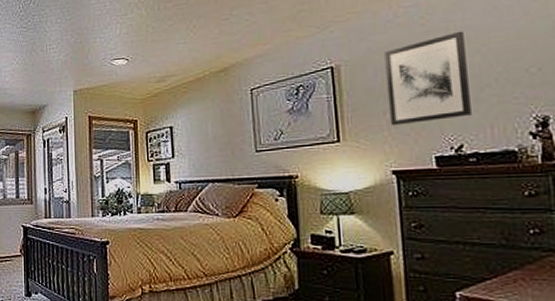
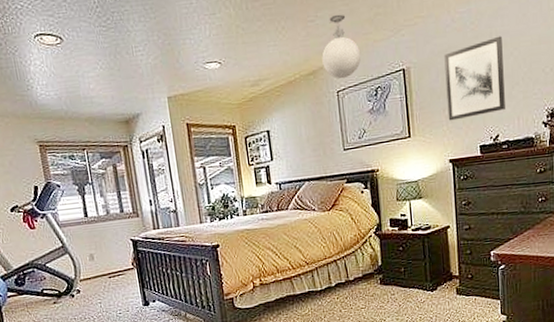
ceiling light: none [235,11,281,77] -> present [322,14,362,79]

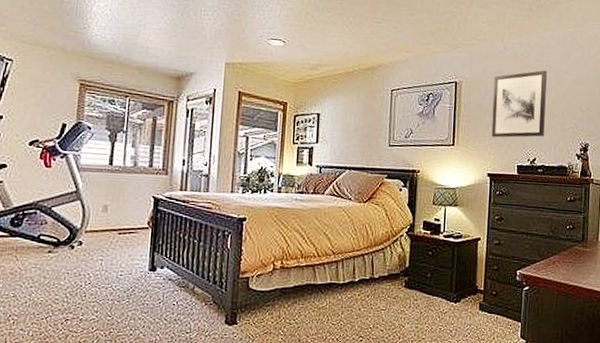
ceiling light: present [322,14,362,79] -> none [382,21,419,80]

